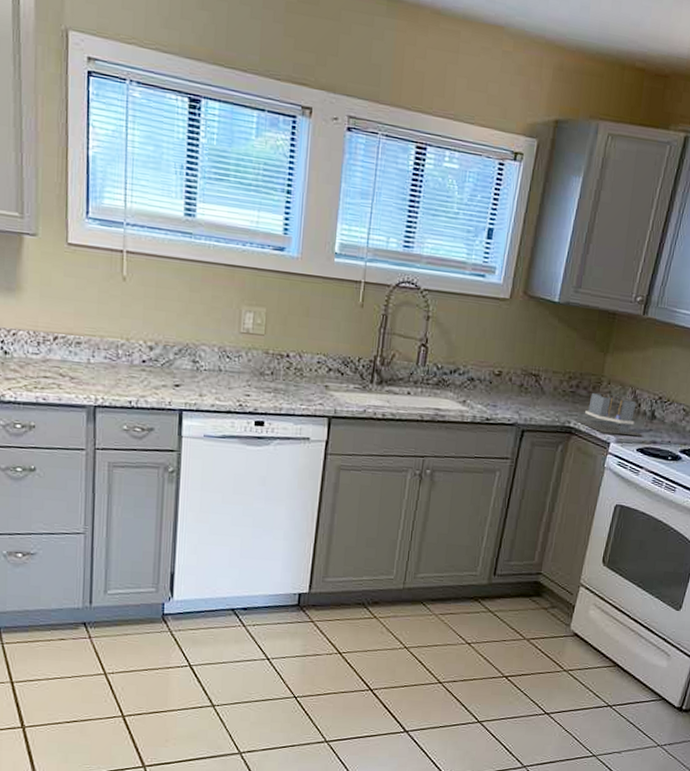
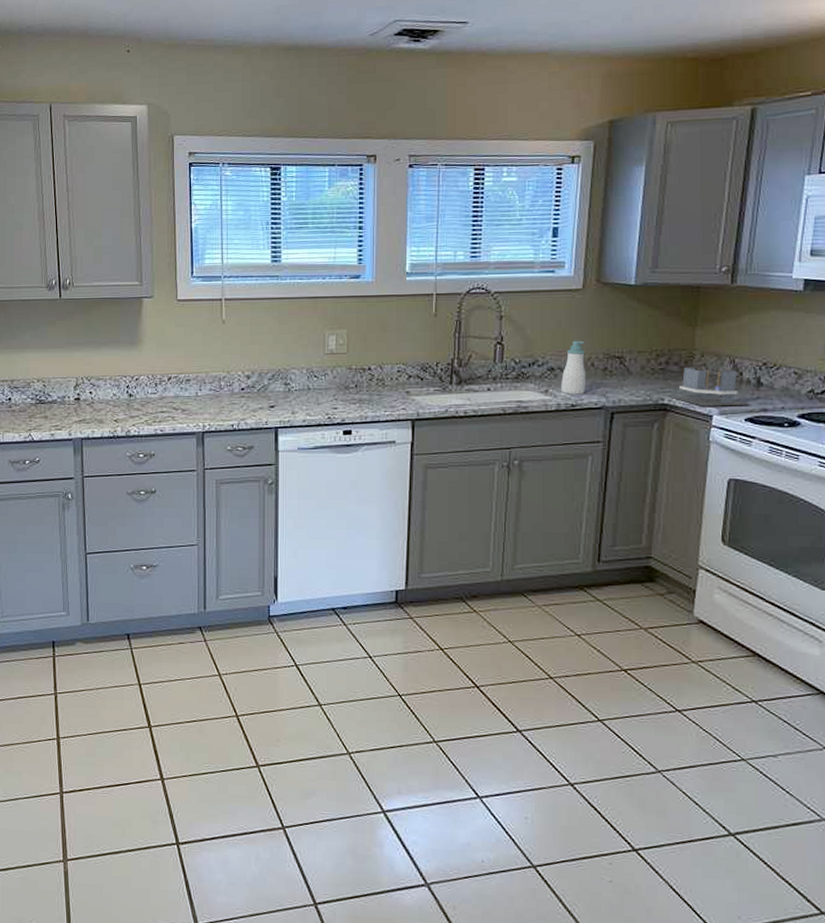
soap bottle: none [478,352,507,409] -> present [561,340,586,395]

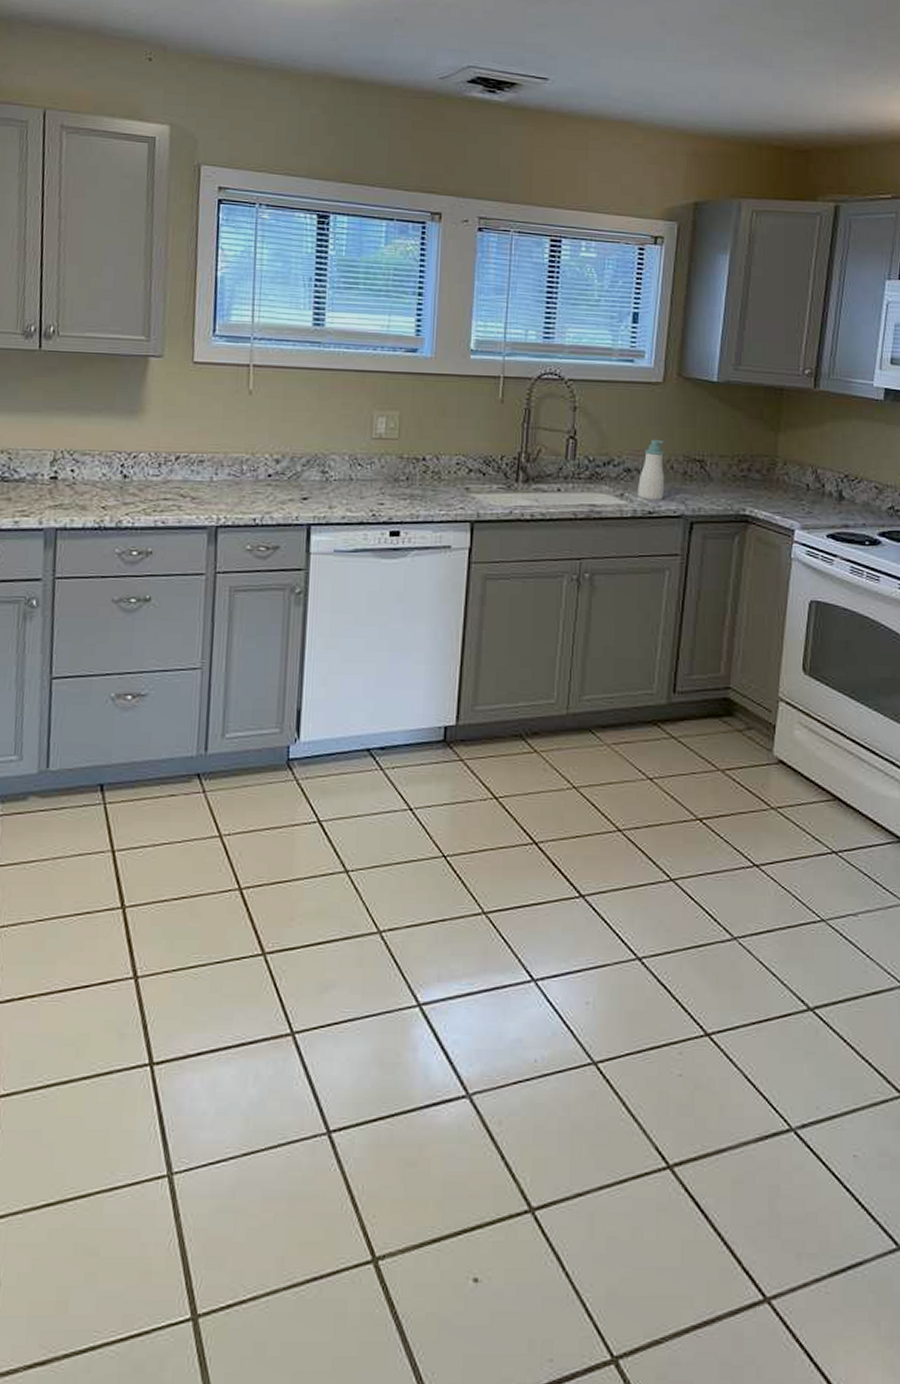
utensil holder: present [667,366,750,407] -> none [749,475,832,521]

